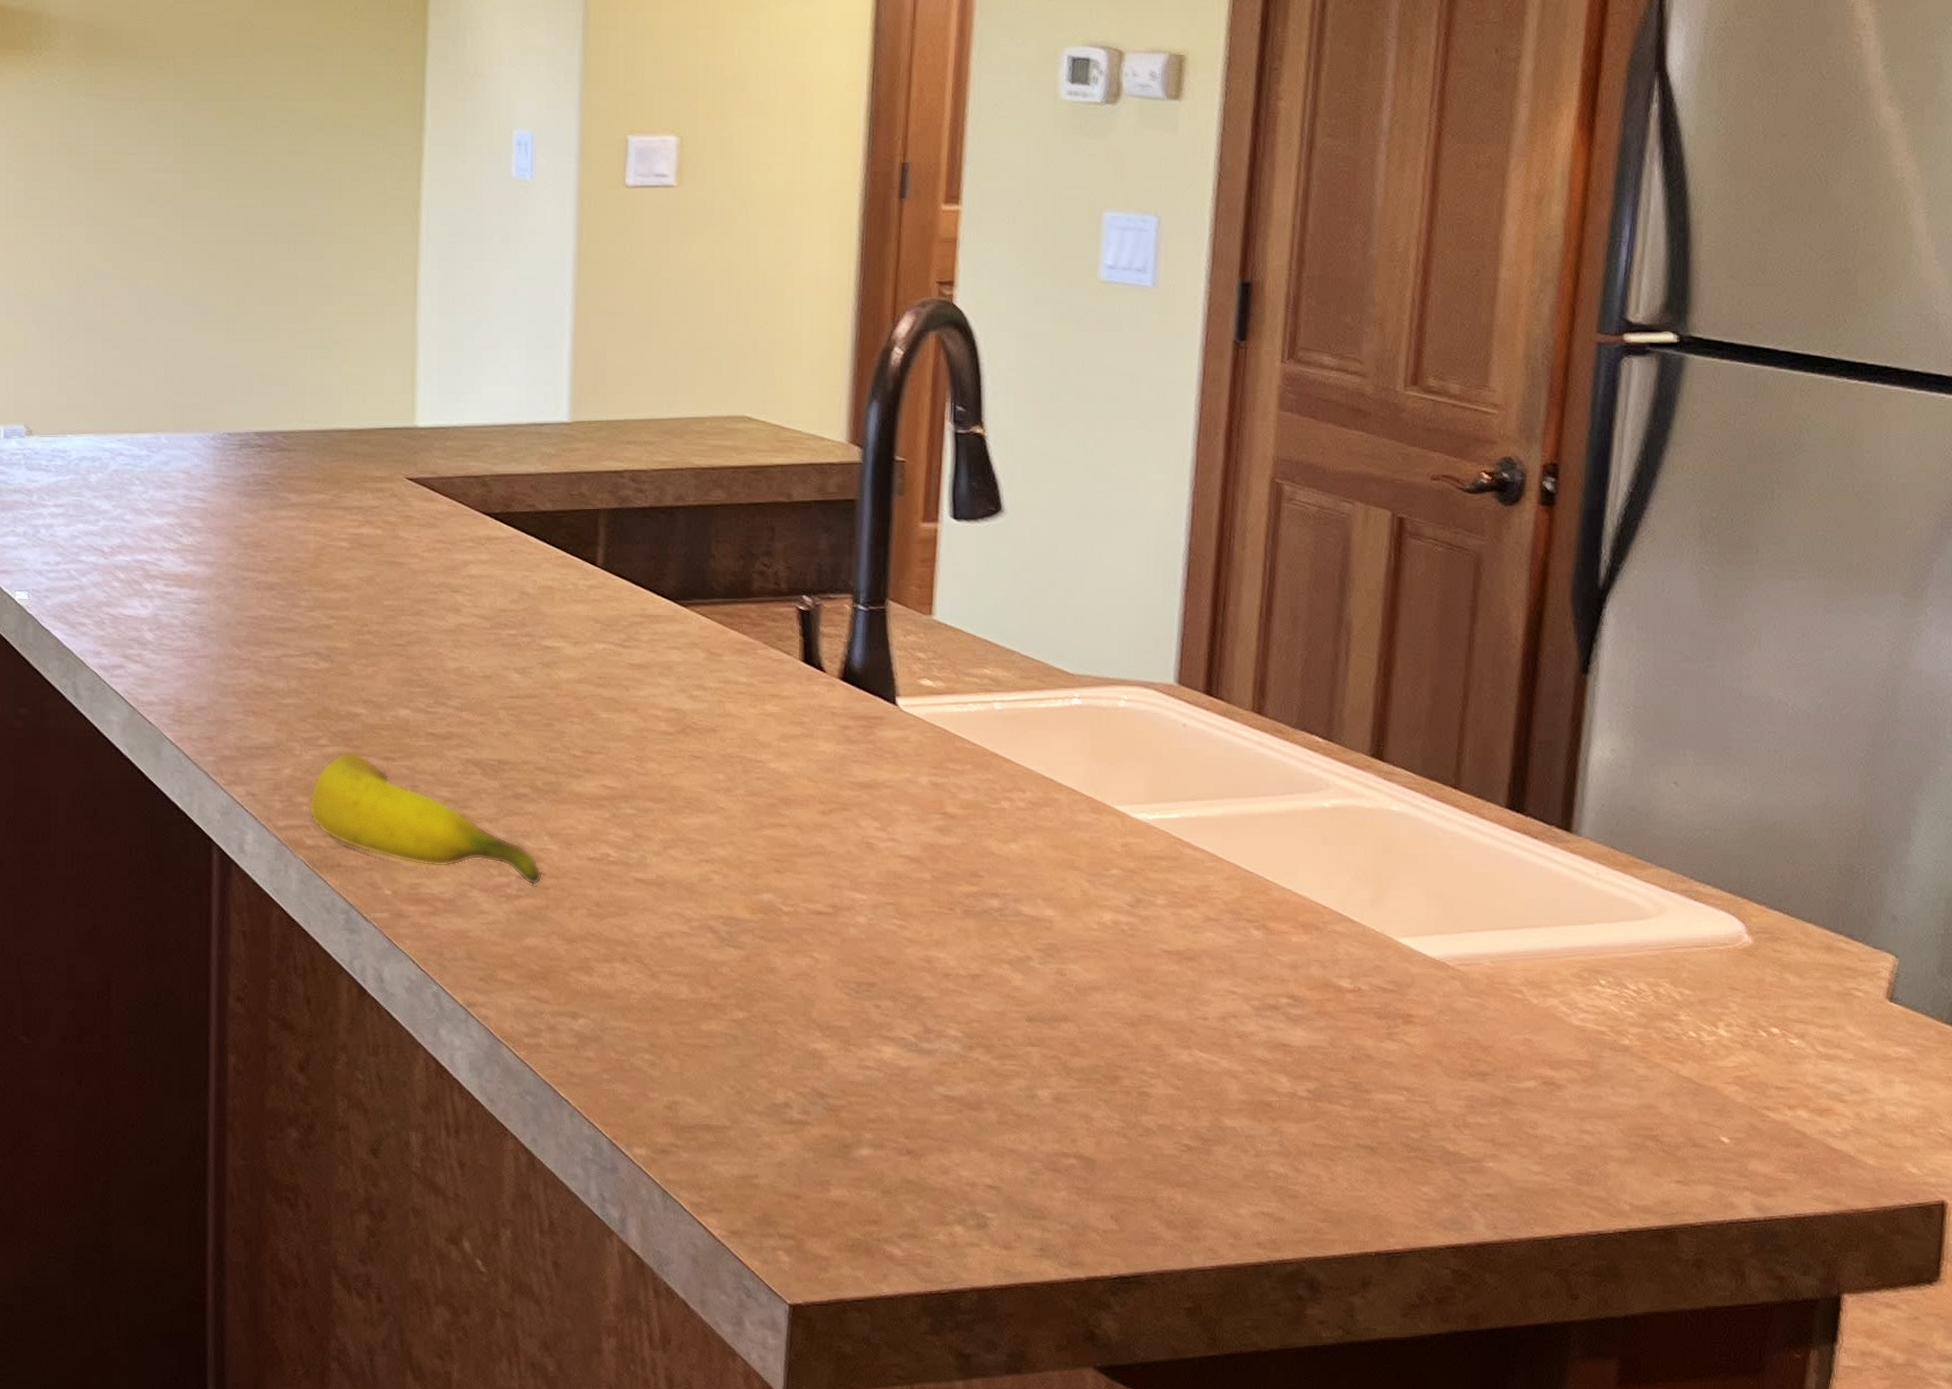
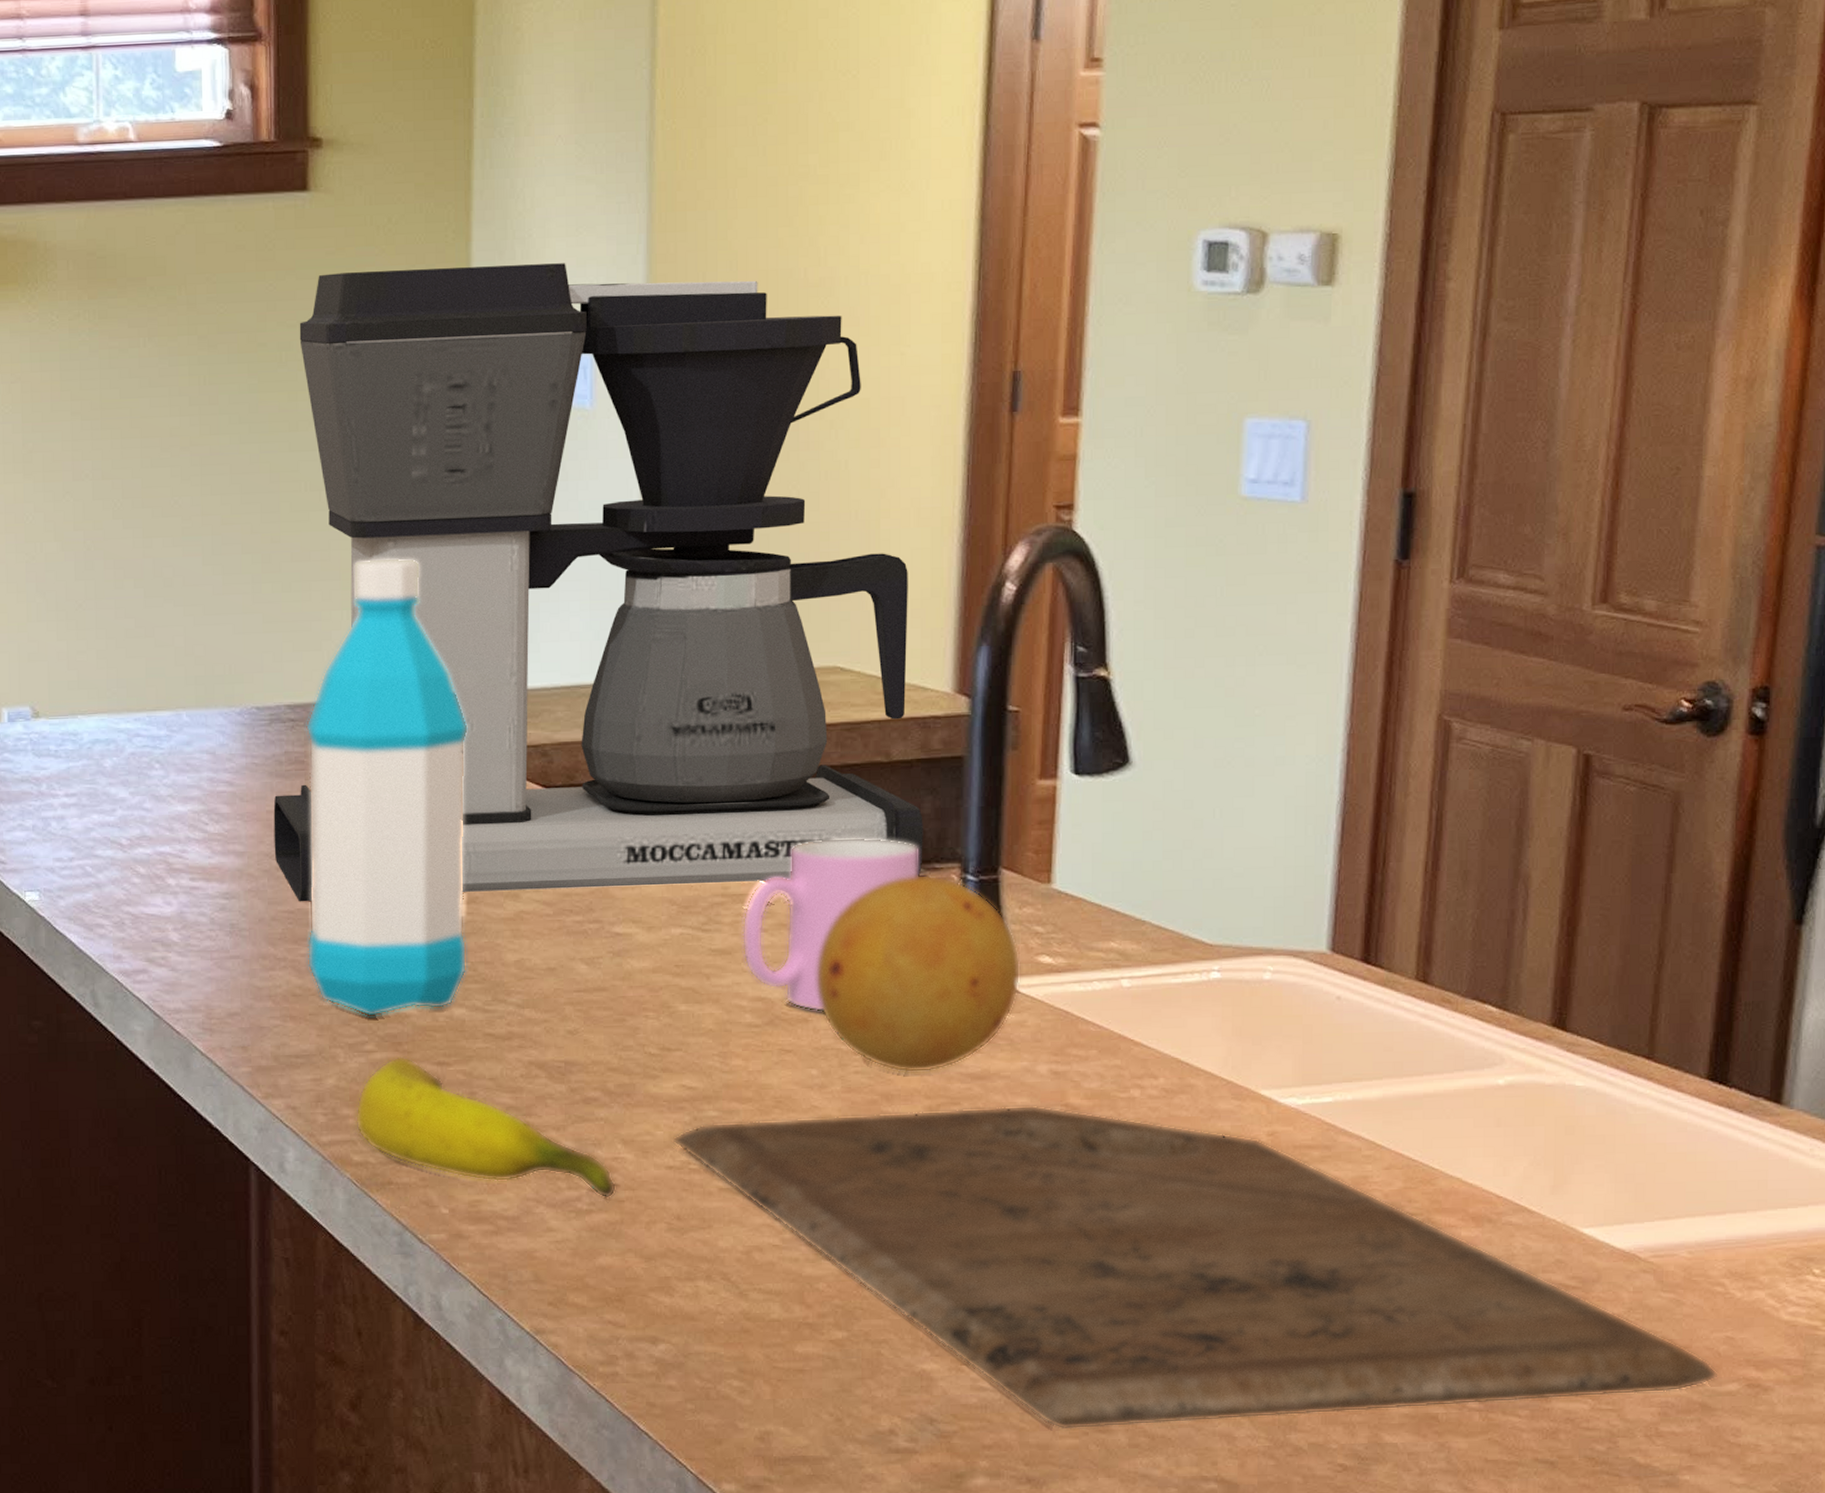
coffee maker: none [241,52,820,609] -> present [273,263,923,902]
water bottle: none [268,307,417,715] -> present [305,559,468,1017]
cutting board: none [593,812,1518,1108] -> present [672,1105,1718,1431]
cup: none [657,570,815,723] -> present [741,839,918,1012]
fruit: none [724,603,905,780] -> present [817,874,1021,1073]

